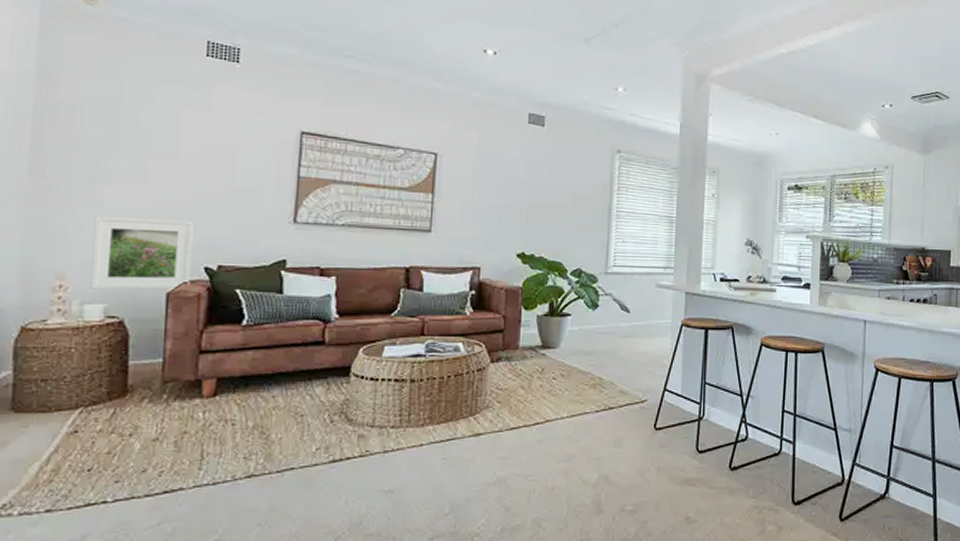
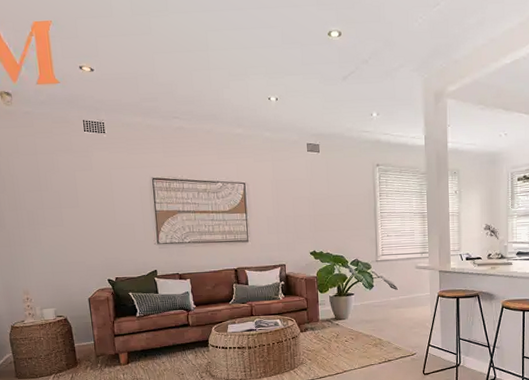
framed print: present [90,216,194,290] -> none [38,248,101,299]

